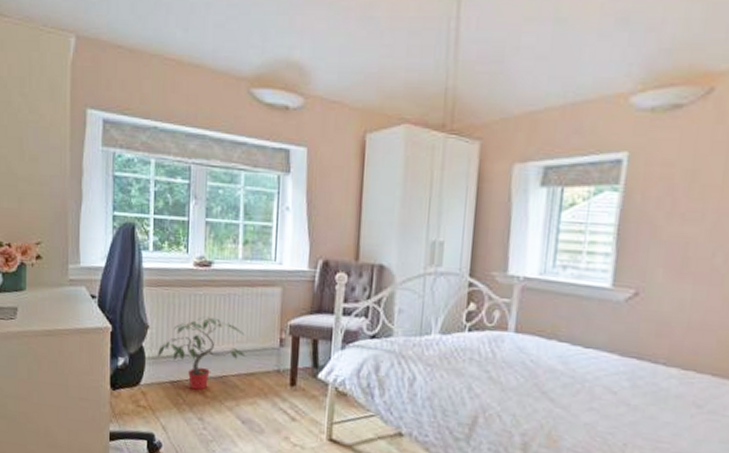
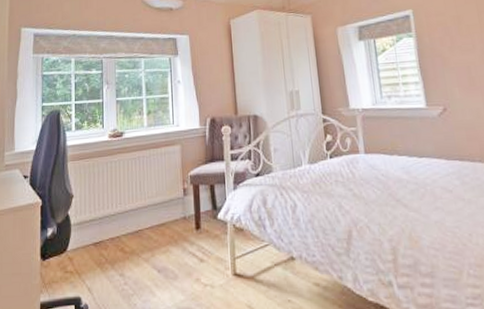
potted plant: present [158,316,246,390] -> none [82,179,156,247]

